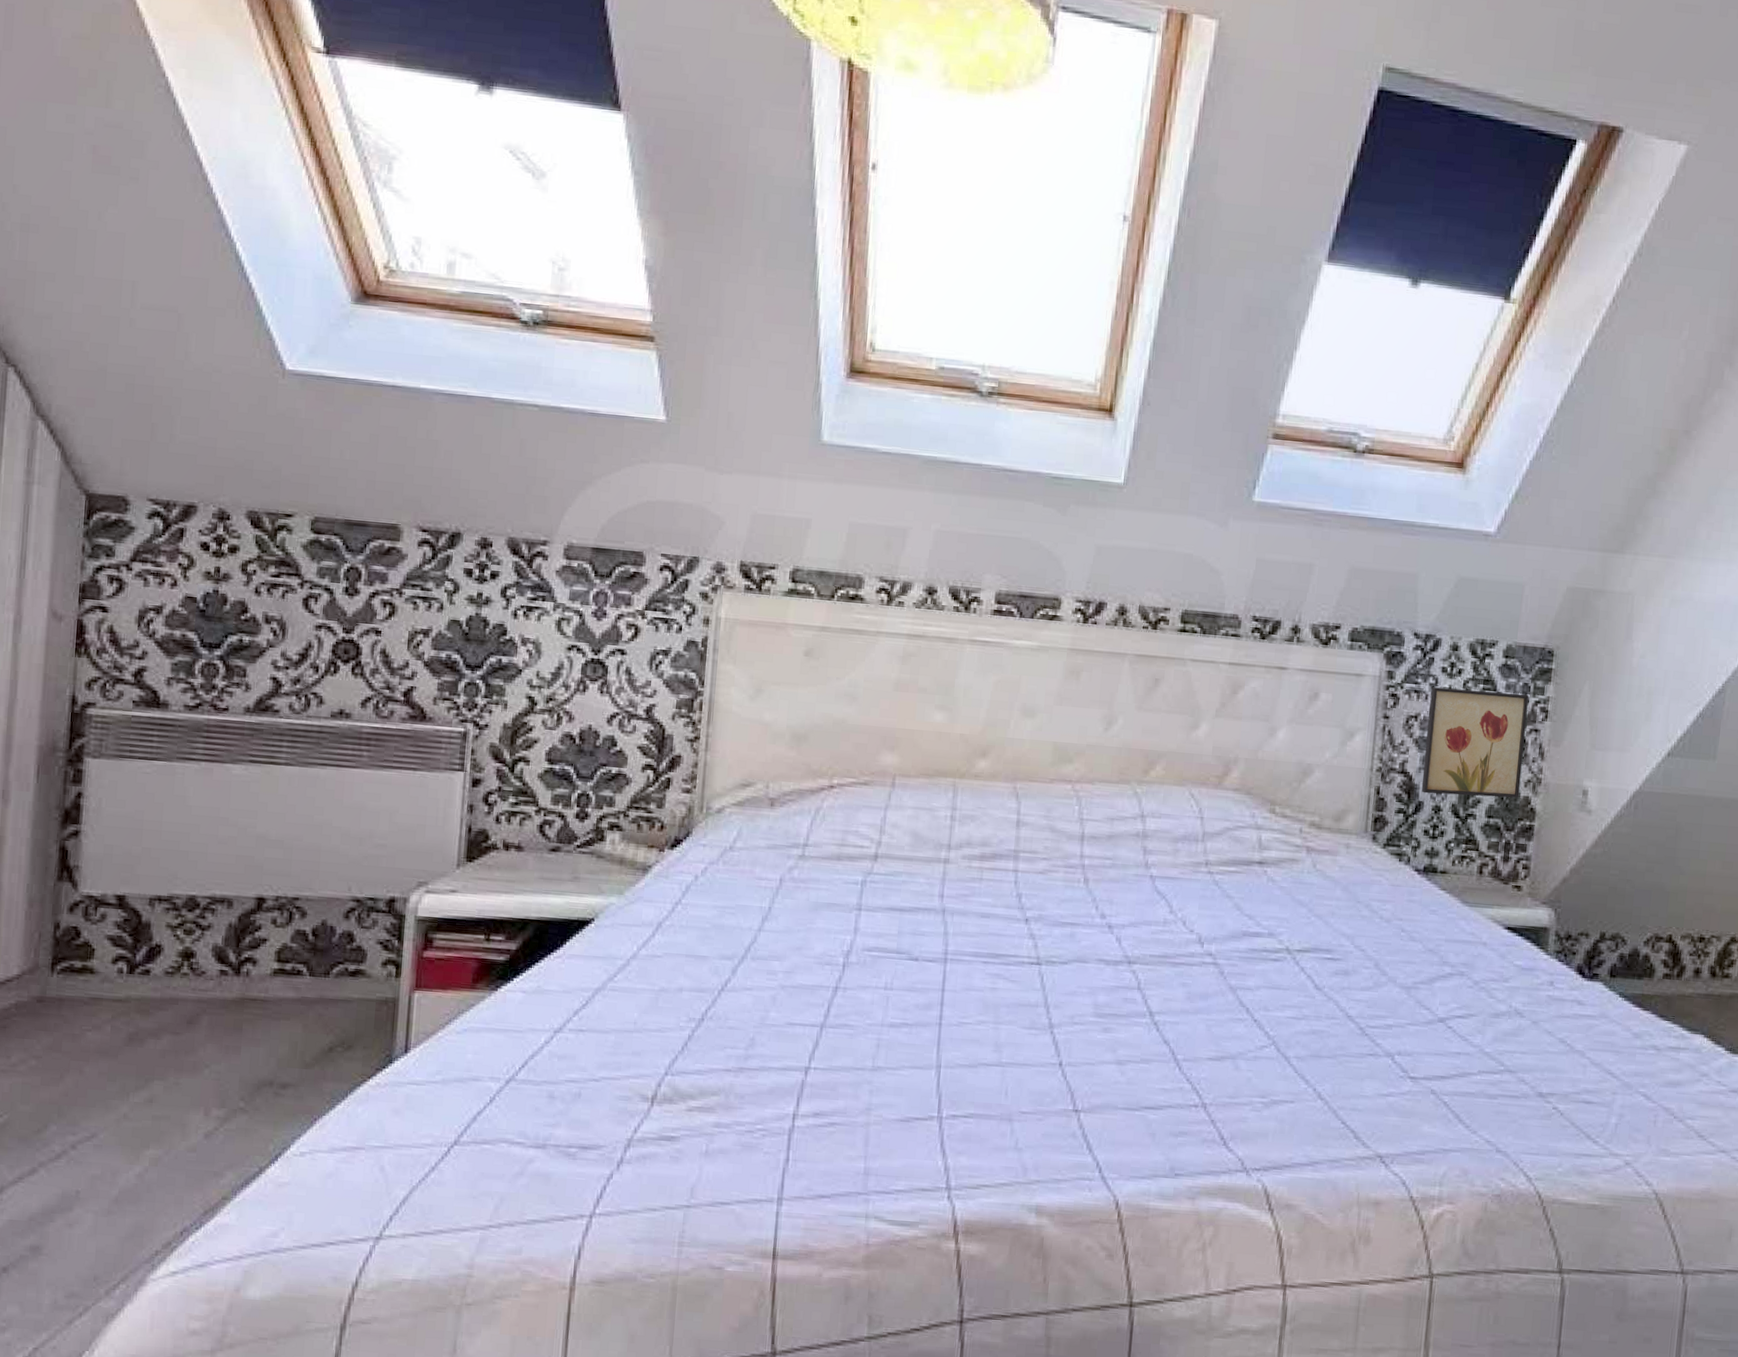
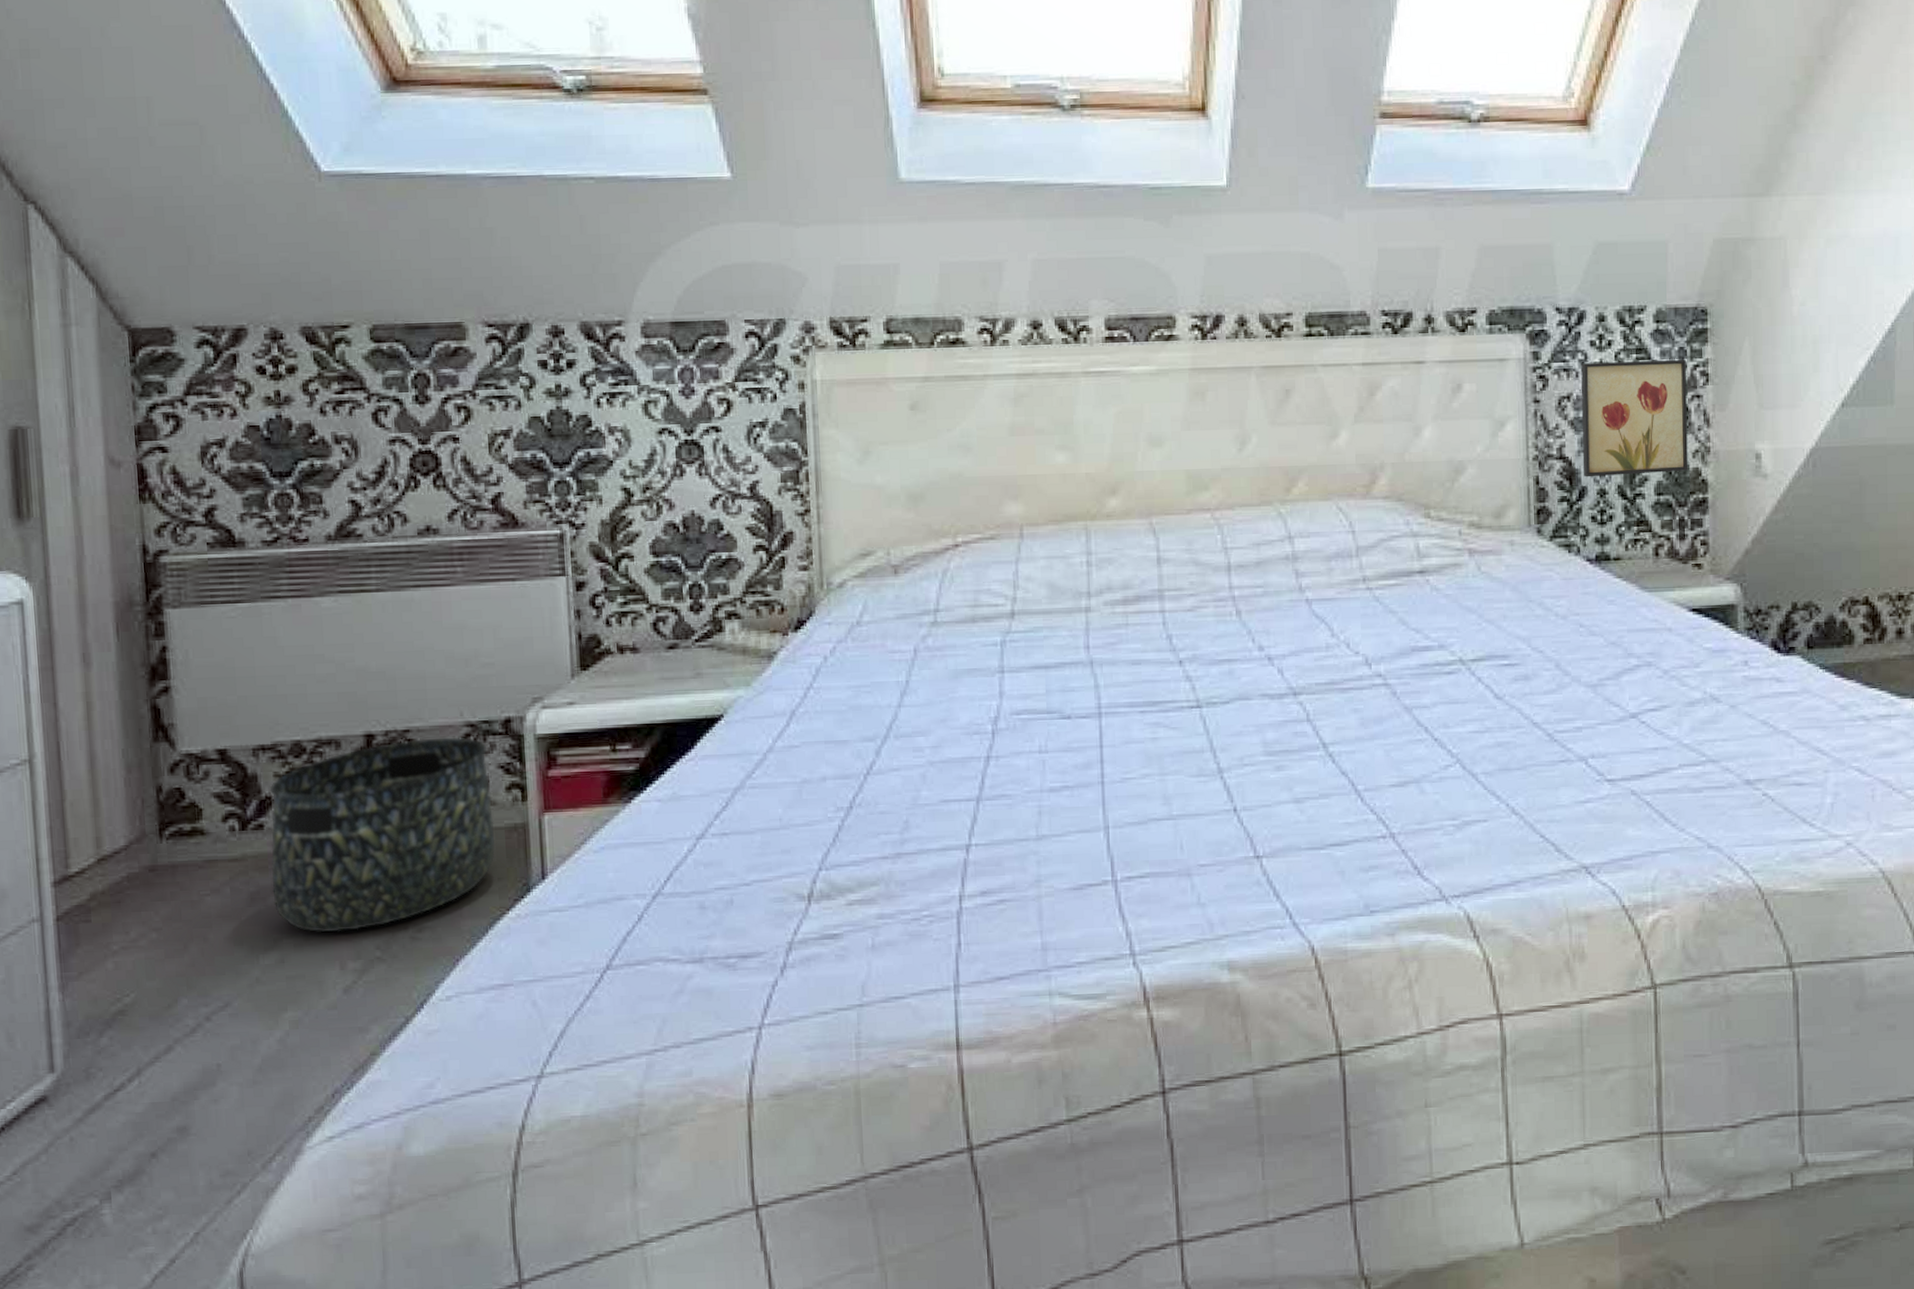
basket: none [150,907,370,1080] -> present [269,737,496,933]

